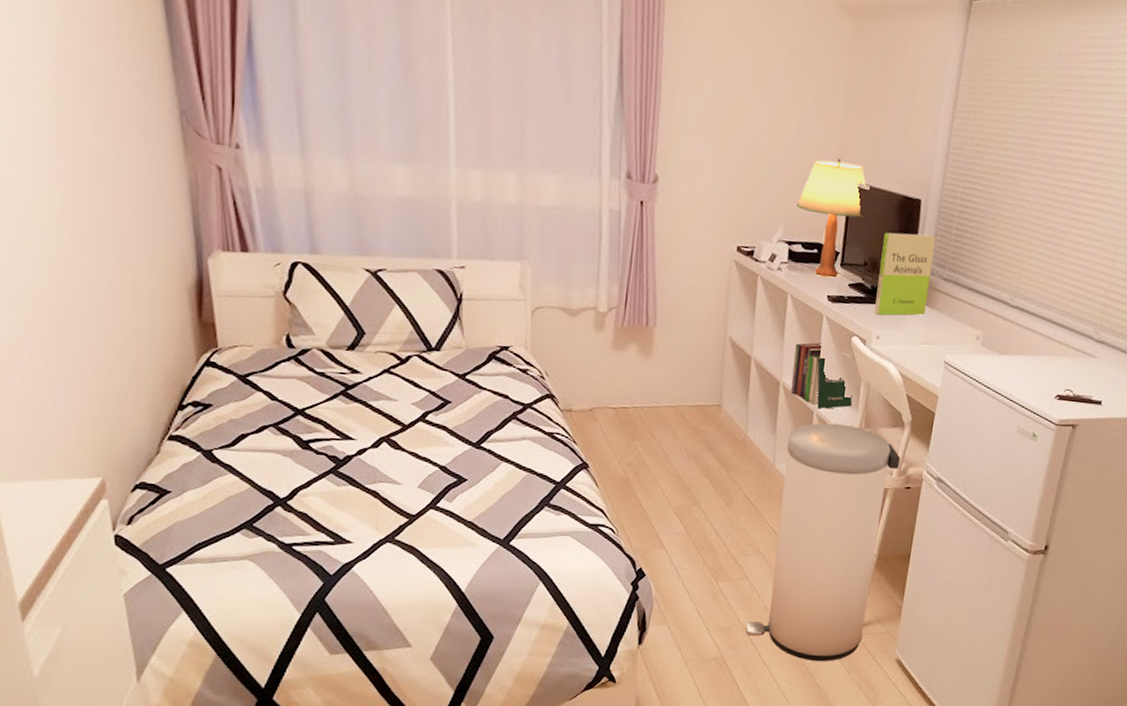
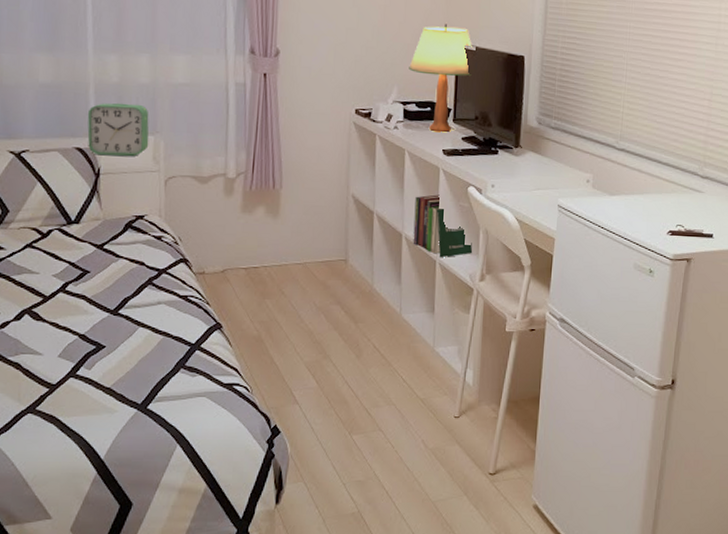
alarm clock: none [449,222,516,283] -> present [87,102,149,156]
pedal bin: present [745,423,900,661] -> none [381,270,522,511]
book: present [874,232,936,316] -> none [488,87,541,166]

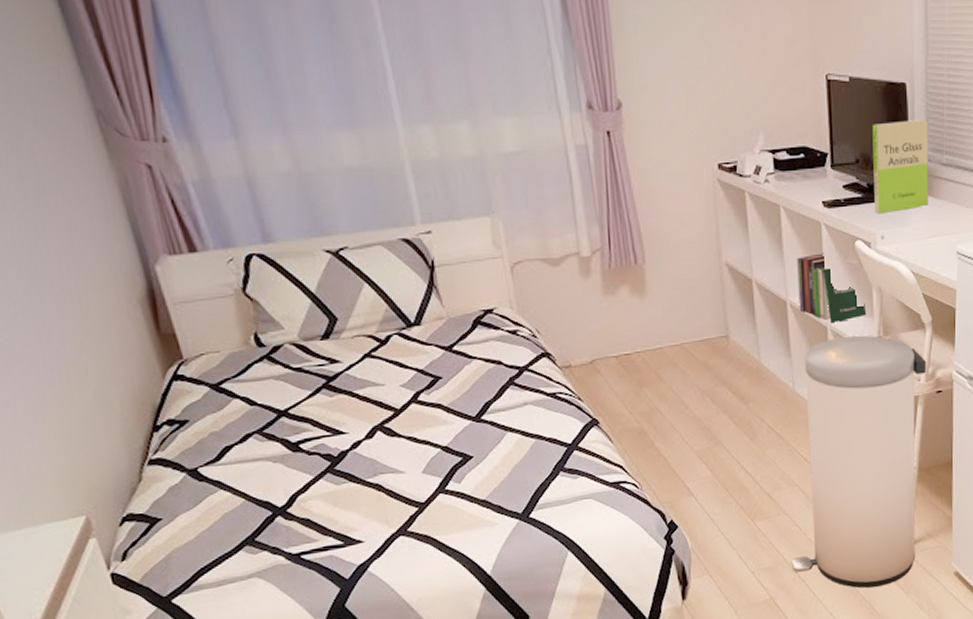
alarm clock: present [87,102,149,156] -> none [408,181,486,245]
pedal bin: none [381,270,522,511] -> present [791,335,926,588]
table lamp: present [409,23,472,133] -> none [774,52,847,182]
book: none [488,87,541,166] -> present [872,119,929,214]

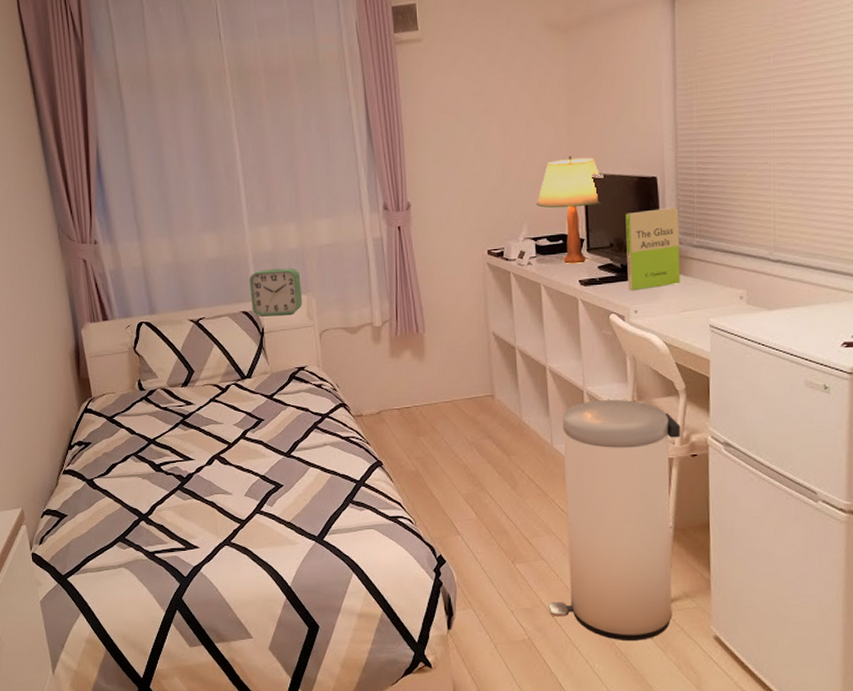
alarm clock: none [408,181,486,245] -> present [249,267,303,317]
table lamp: none [774,52,847,182] -> present [536,155,602,264]
books: present [797,253,867,324] -> none [556,325,621,388]

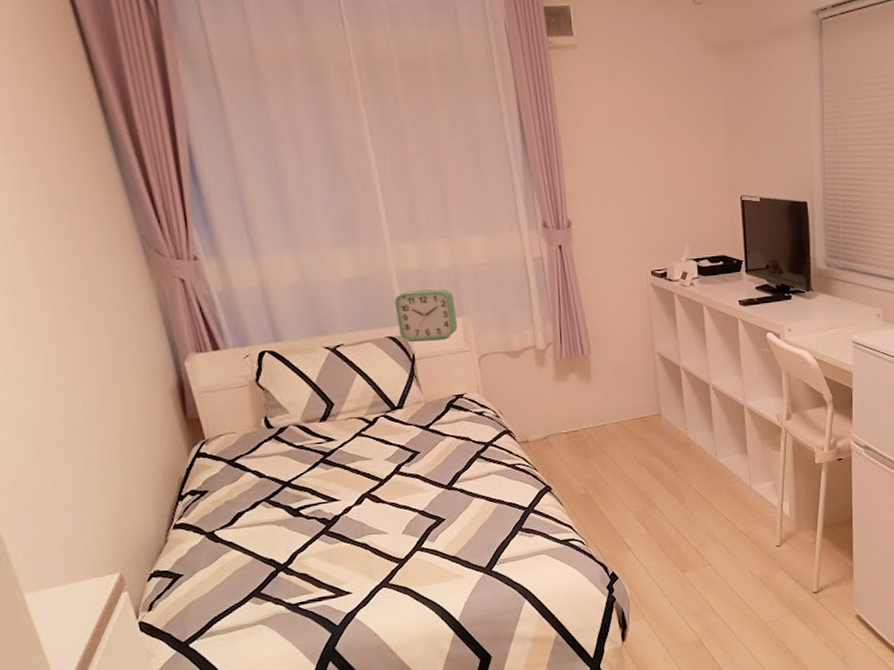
table lamp: present [536,155,602,264] -> none [697,178,759,285]
pedal bin: present [548,399,680,640] -> none [715,412,828,630]
book: present [625,207,680,291] -> none [779,231,828,311]

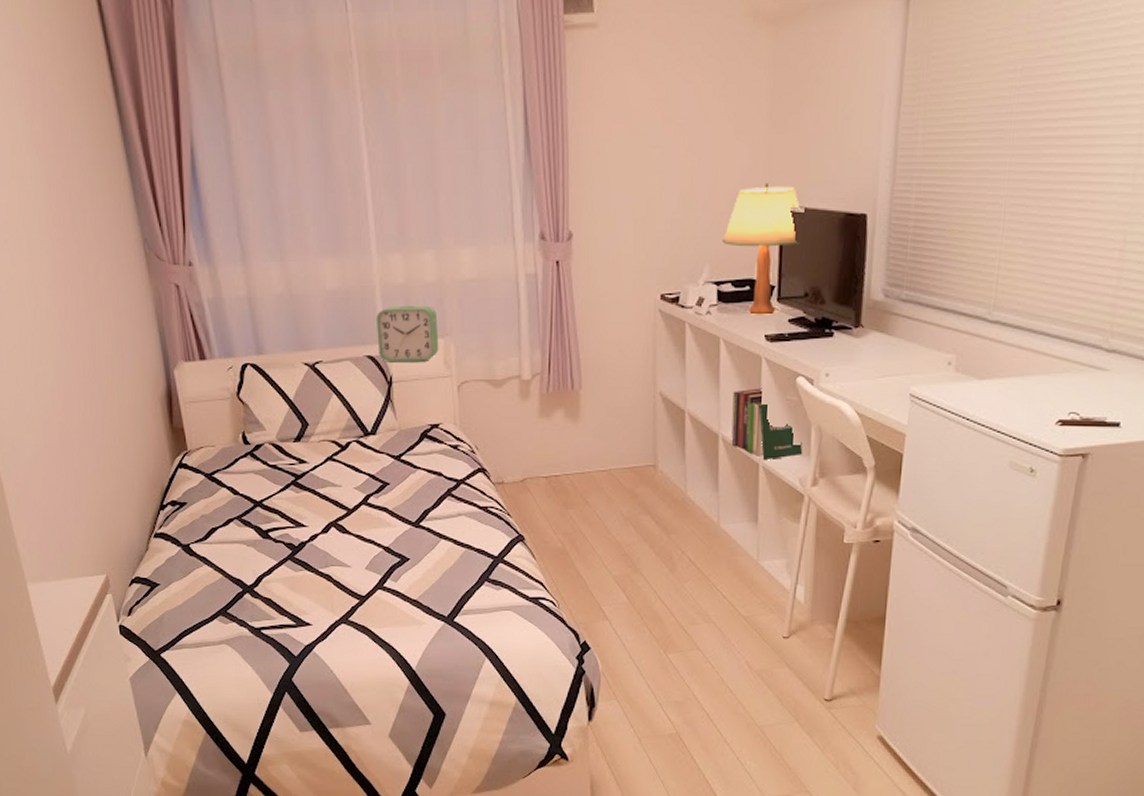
table lamp: none [697,178,759,285] -> present [722,182,800,315]
books: none [718,344,777,403] -> present [731,388,803,461]

